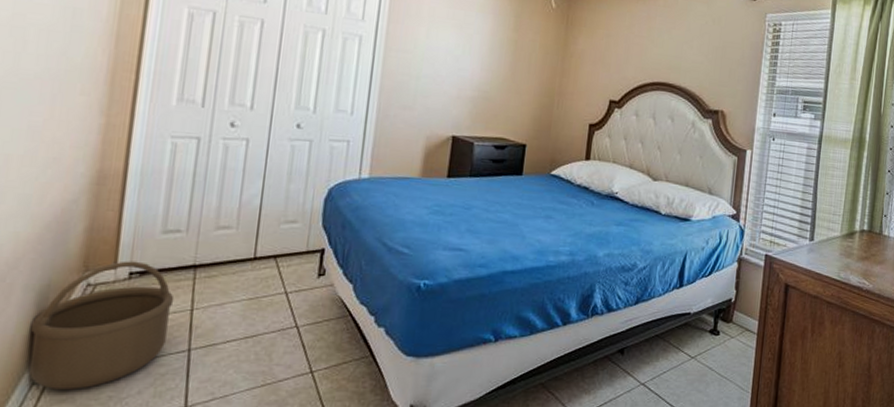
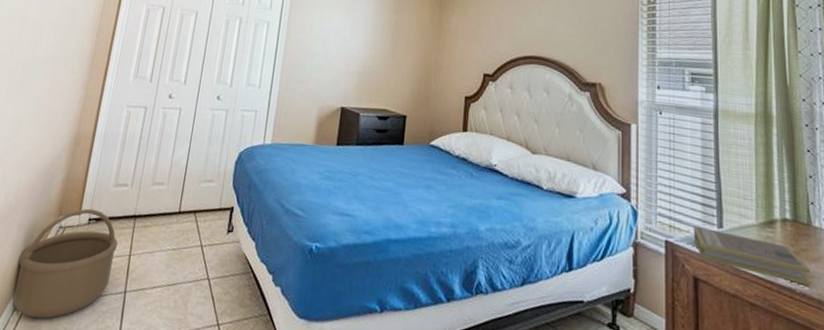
book: none [789,240,877,284] -> present [693,225,811,286]

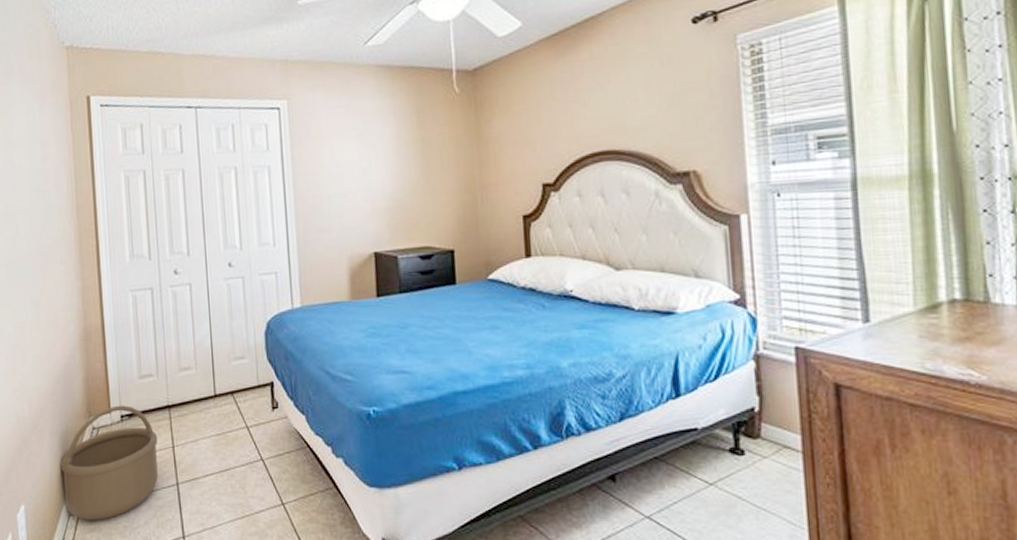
book: present [693,225,811,286] -> none [830,324,990,375]

